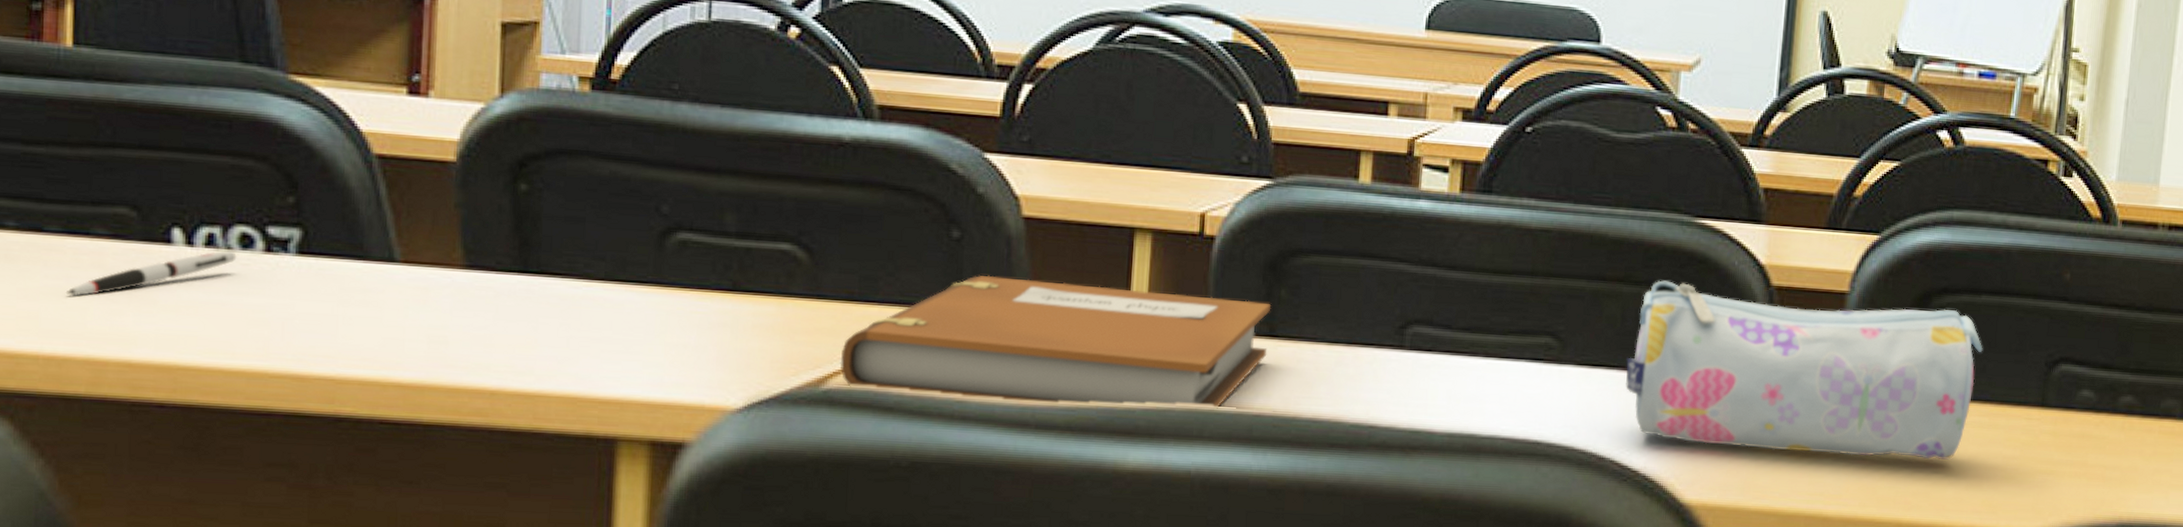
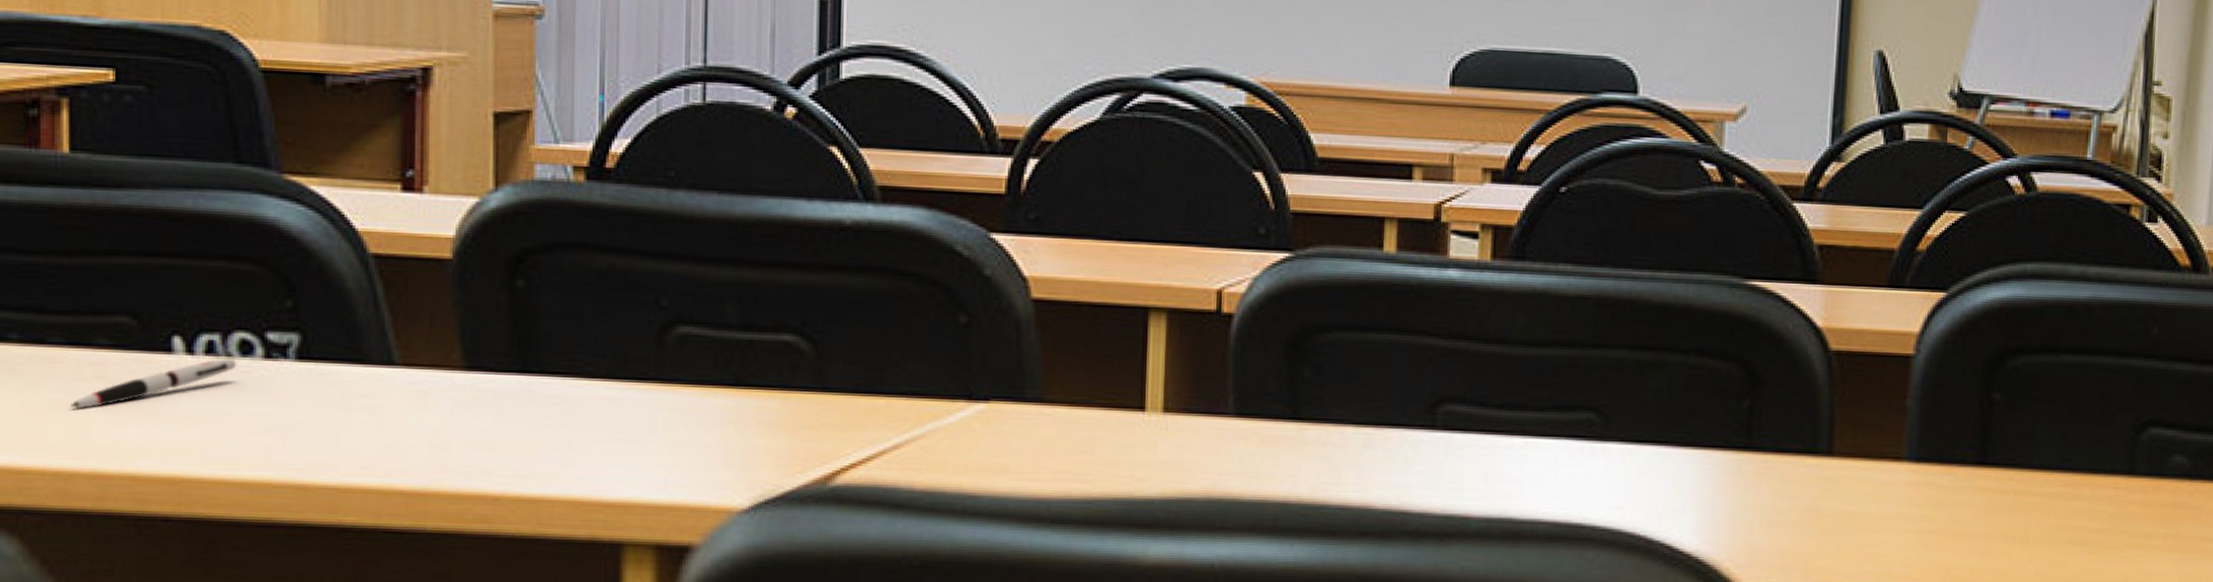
notebook: present [840,275,1272,409] -> none [847,362,1295,498]
pencil case: present [1626,280,1983,460] -> none [1674,348,2063,535]

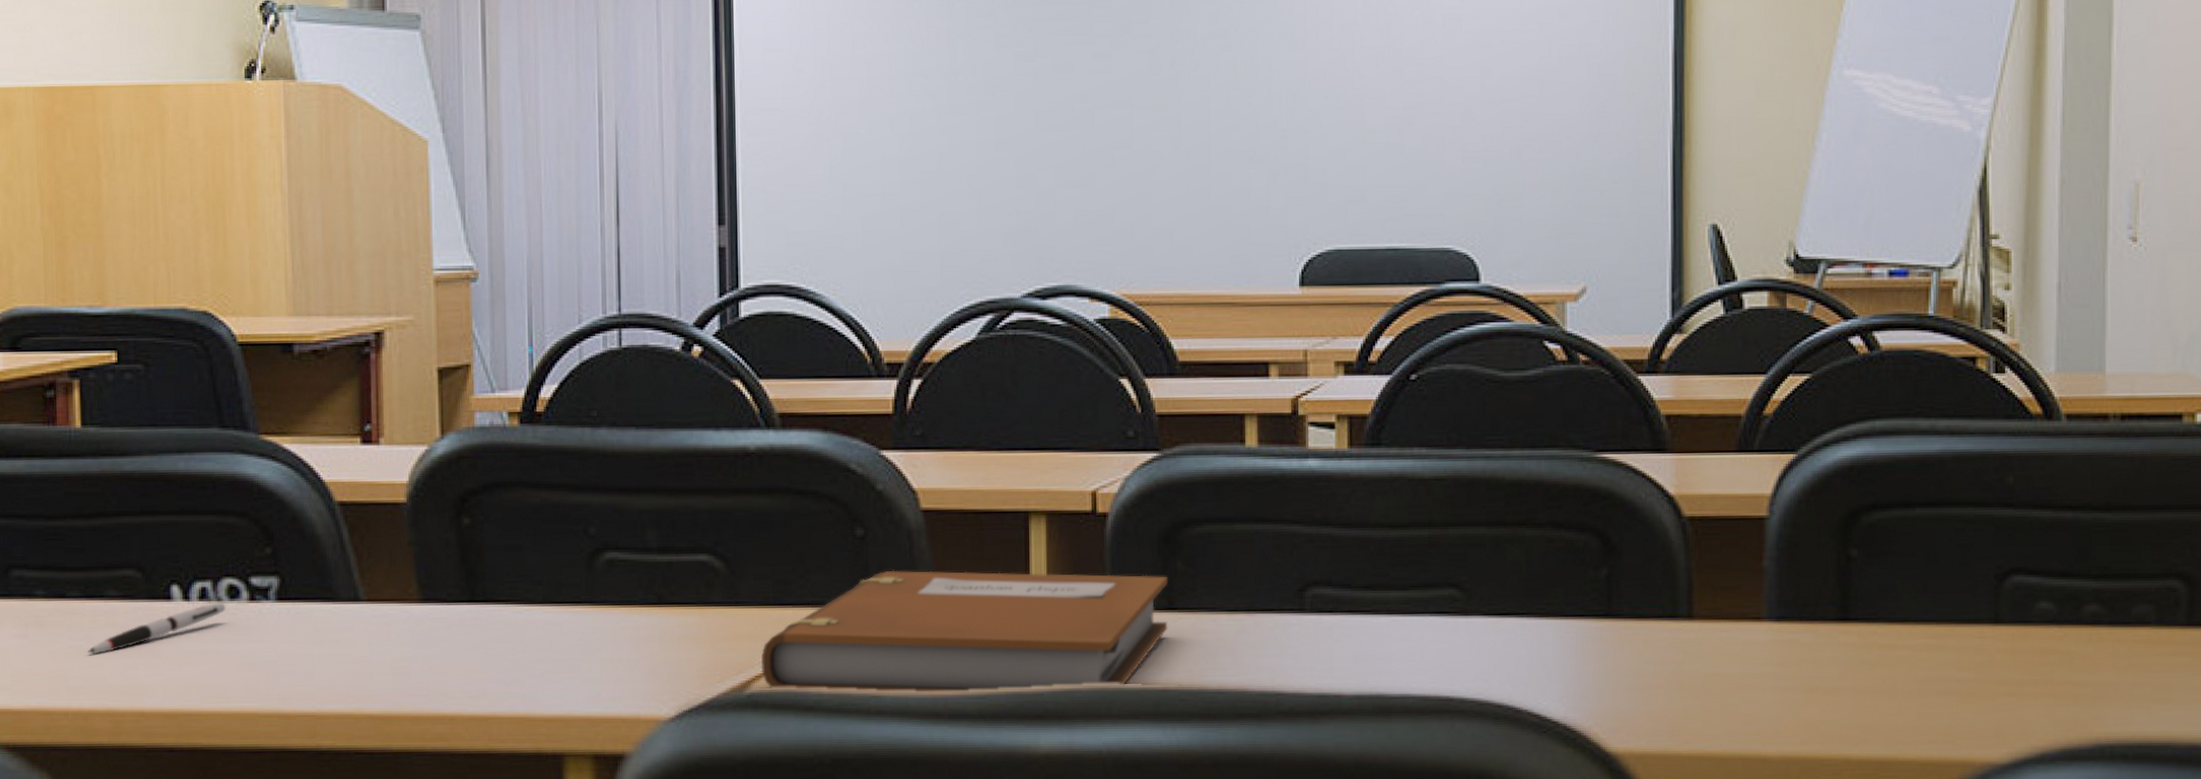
notebook: none [847,362,1295,498] -> present [761,570,1169,693]

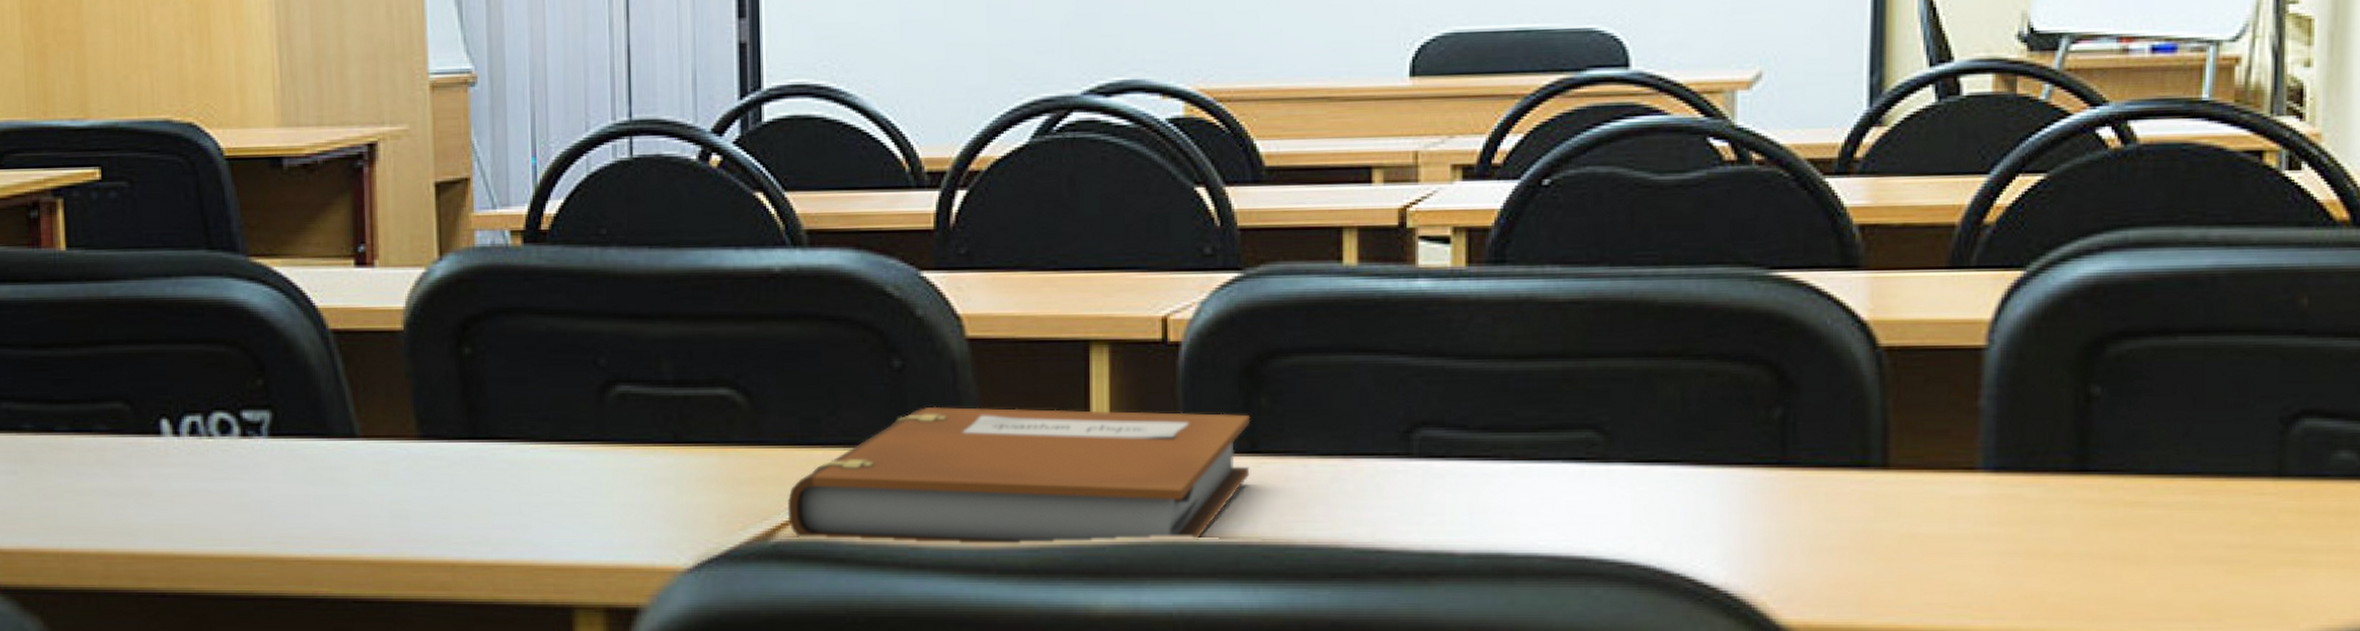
pen: present [87,602,226,653] -> none [76,438,217,491]

